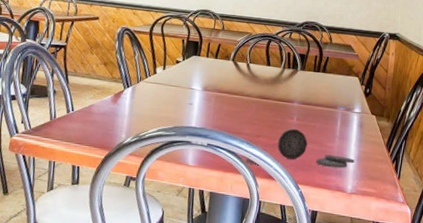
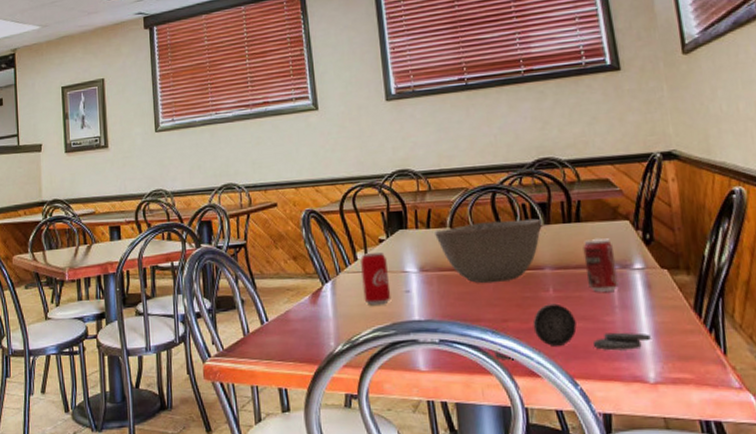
beverage can: none [155,70,179,111] -> present [361,253,391,305]
bowl: none [220,60,299,108] -> present [435,218,542,284]
beverage can: none [321,86,344,126] -> present [583,237,619,292]

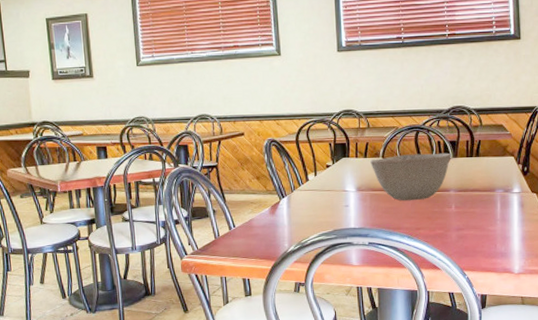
beverage can: present [361,253,391,305] -> none [311,175,334,216]
plate: present [494,303,651,361] -> none [409,217,519,258]
beverage can: present [583,237,619,292] -> none [479,169,501,209]

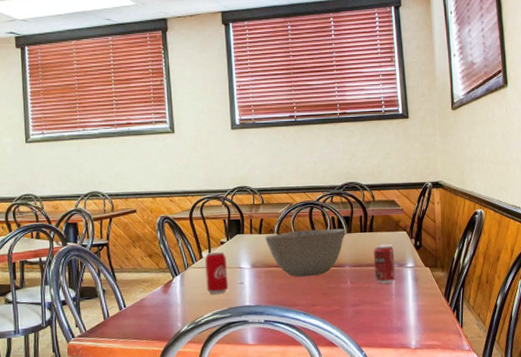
beverage can: none [311,175,334,216] -> present [205,252,229,294]
beverage can: none [479,169,501,209] -> present [373,244,396,284]

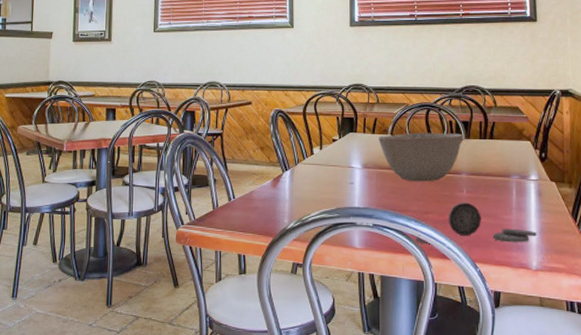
beverage can: present [205,252,229,294] -> none [316,150,338,192]
plate: none [305,292,414,335] -> present [416,202,537,245]
beverage can: present [373,244,396,284] -> none [493,153,517,196]

